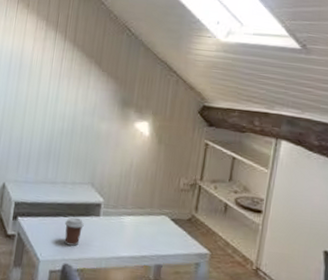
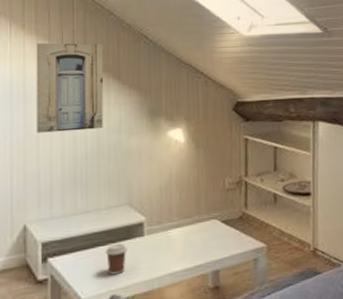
wall art: none [25,22,91,110] -> present [36,42,104,133]

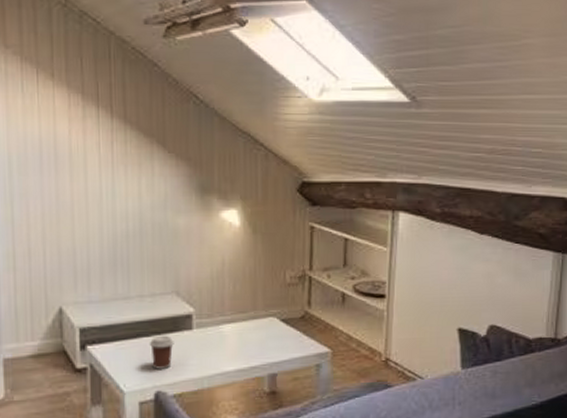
wall art: present [36,42,104,133] -> none [68,96,147,204]

